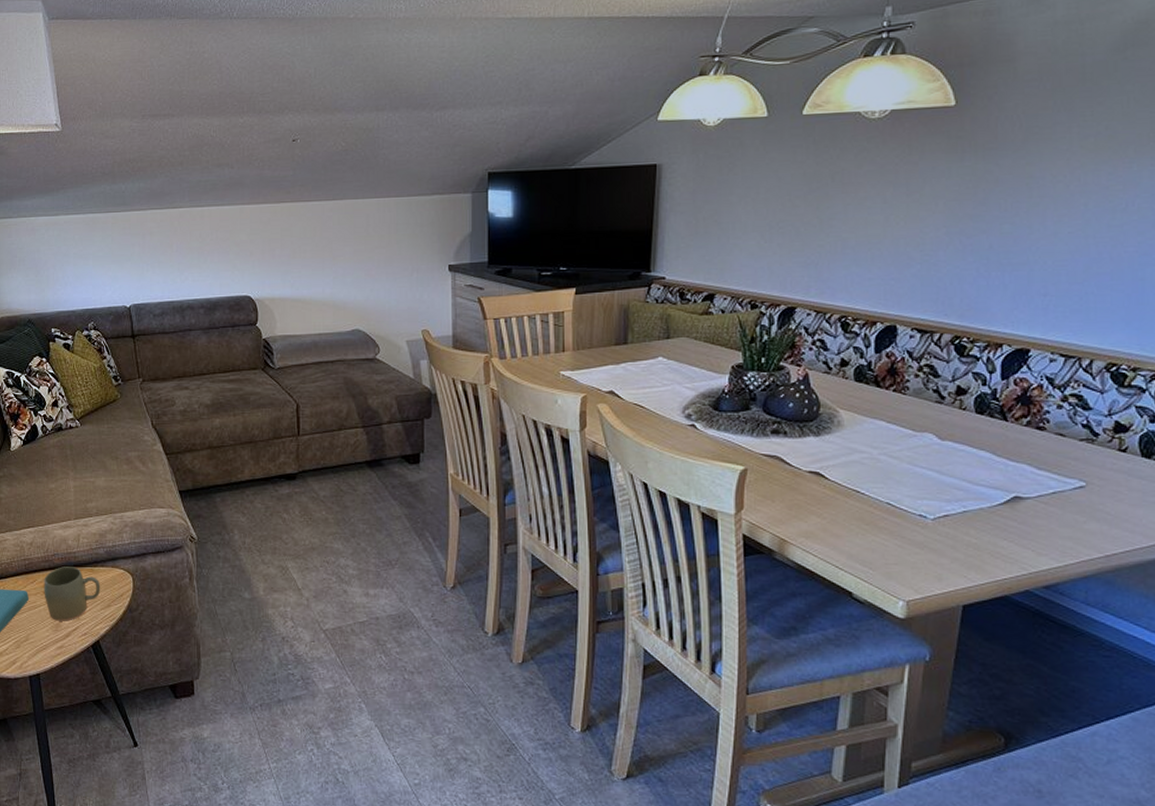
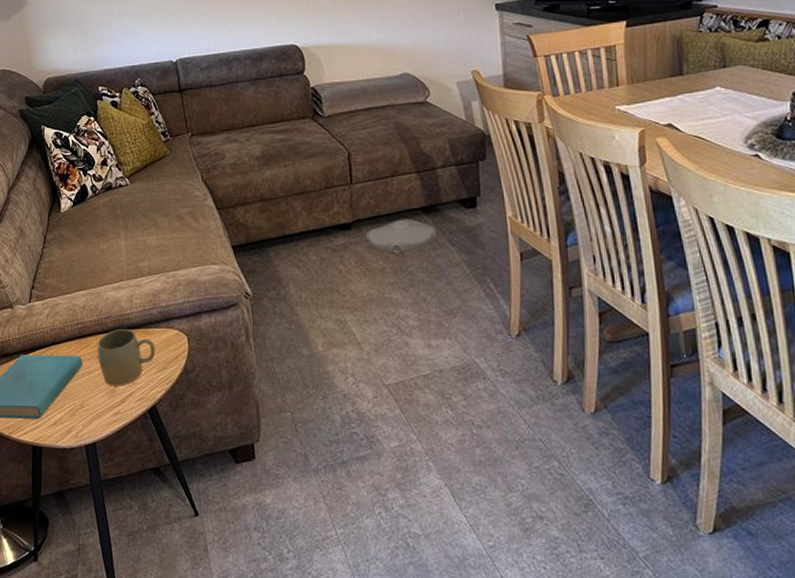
robot vacuum: none [310,471,380,506] -> present [365,218,438,255]

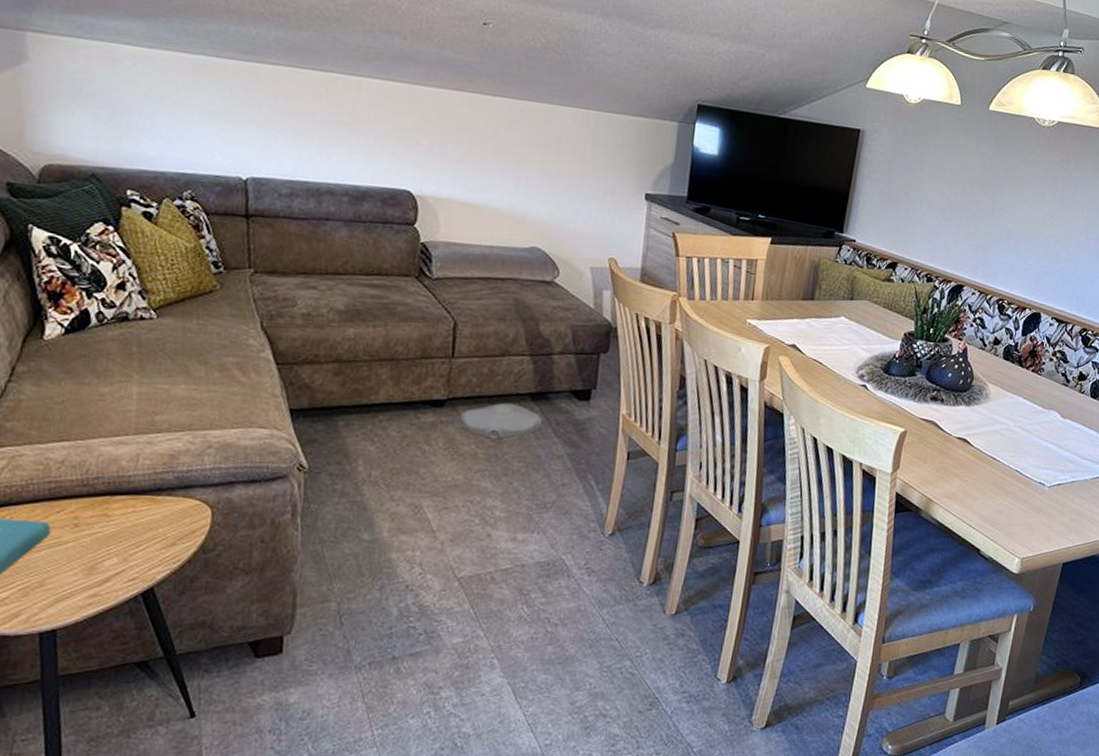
mug: present [97,329,156,386] -> none [75,493,164,563]

